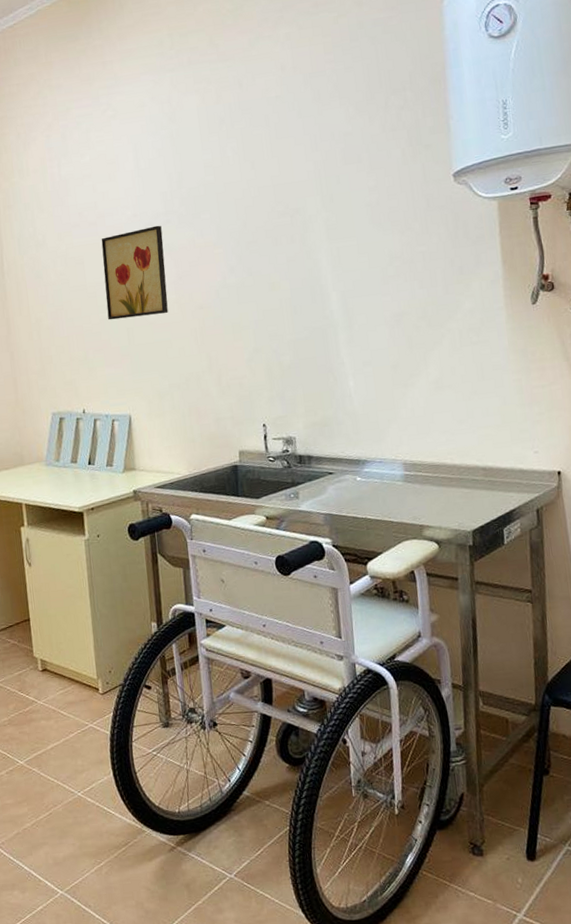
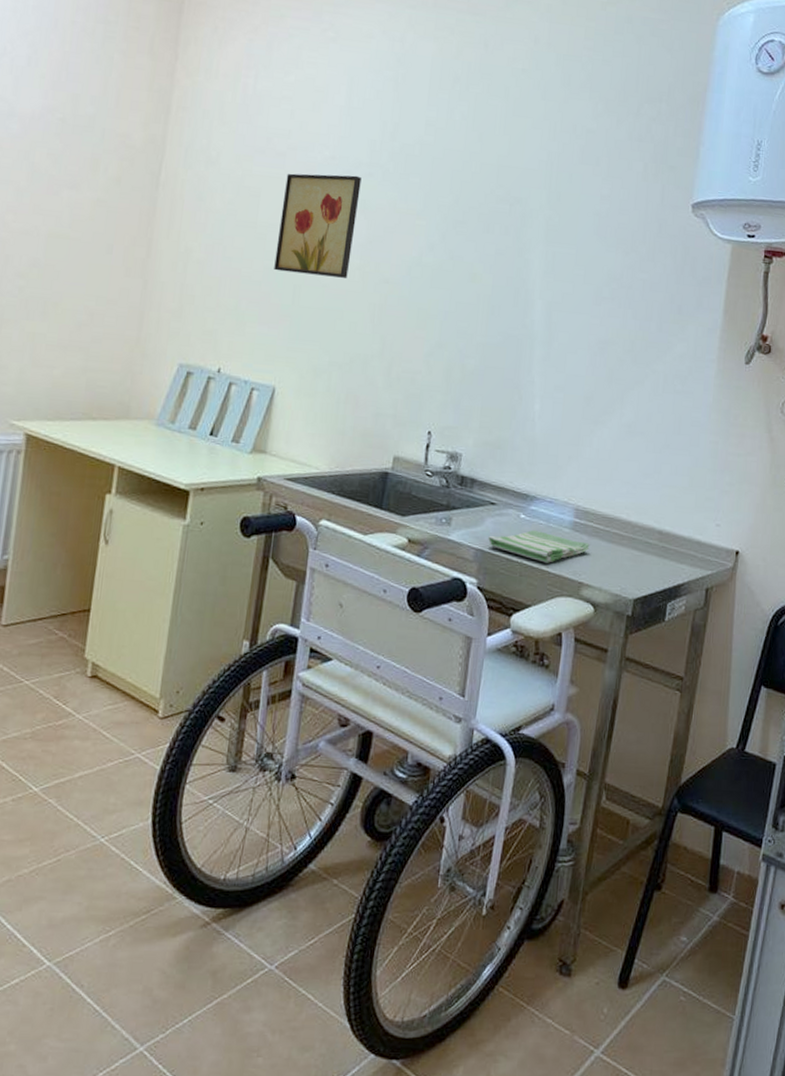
dish towel: none [332,488,424,515] -> present [487,530,590,563]

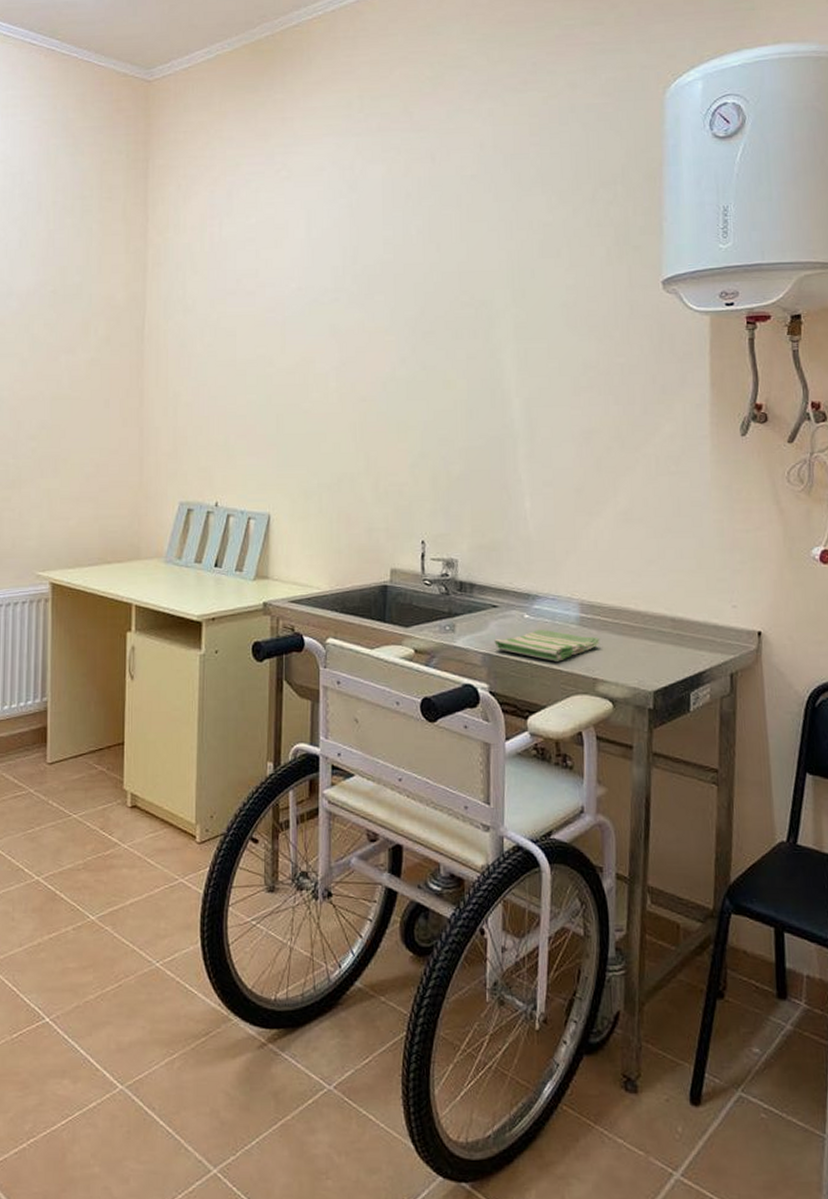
wall art: present [274,173,362,278] -> none [256,302,329,403]

